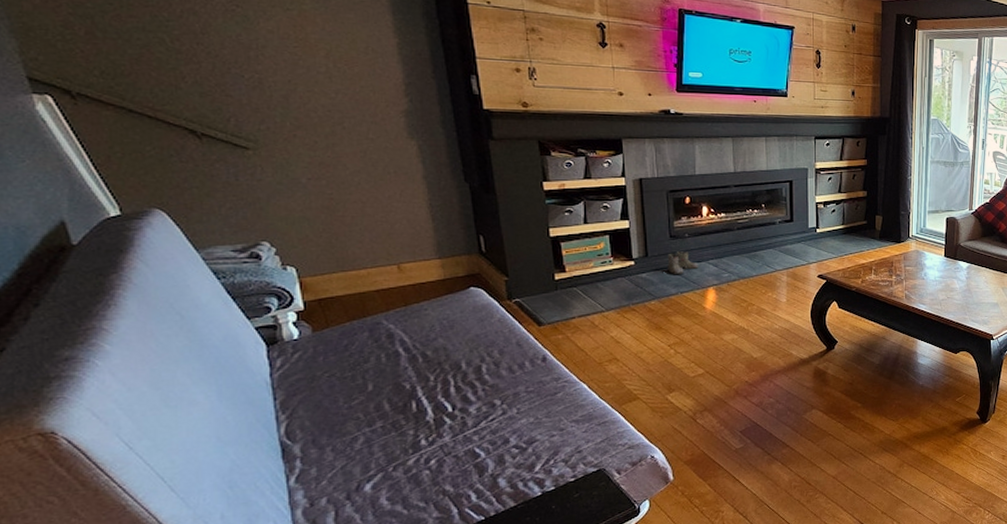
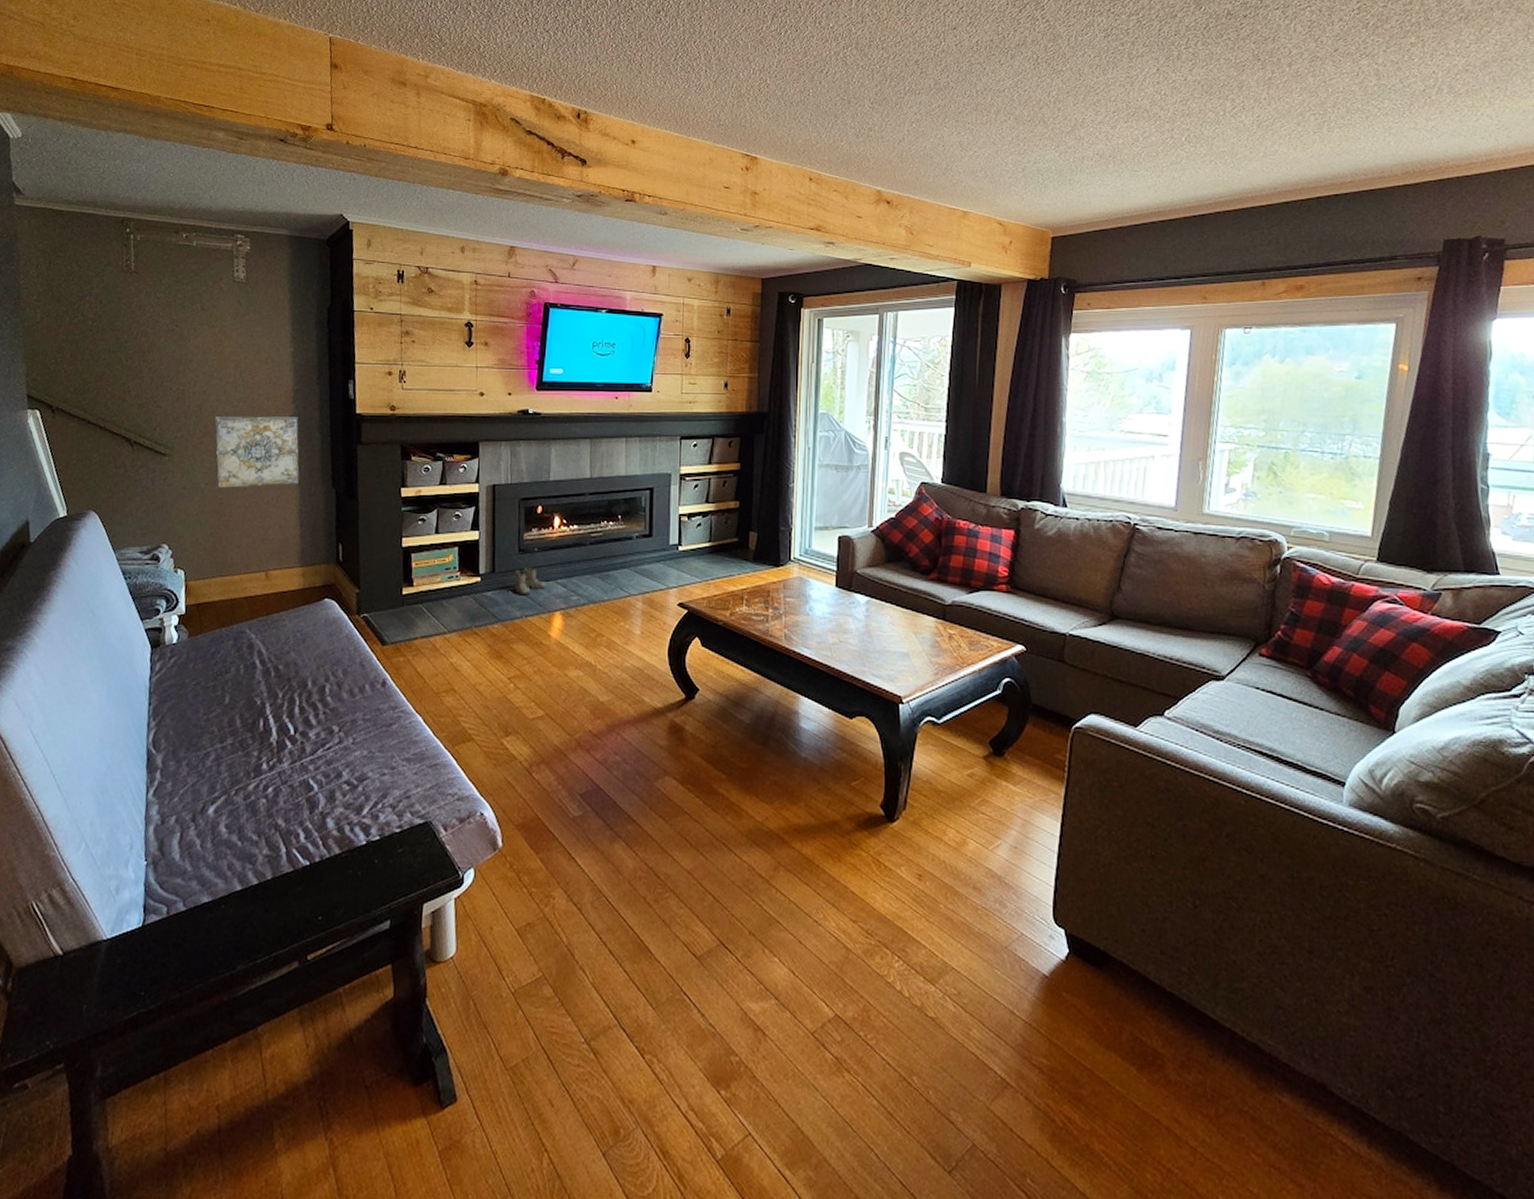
wall art: none [308,108,426,183] -> present [214,416,300,488]

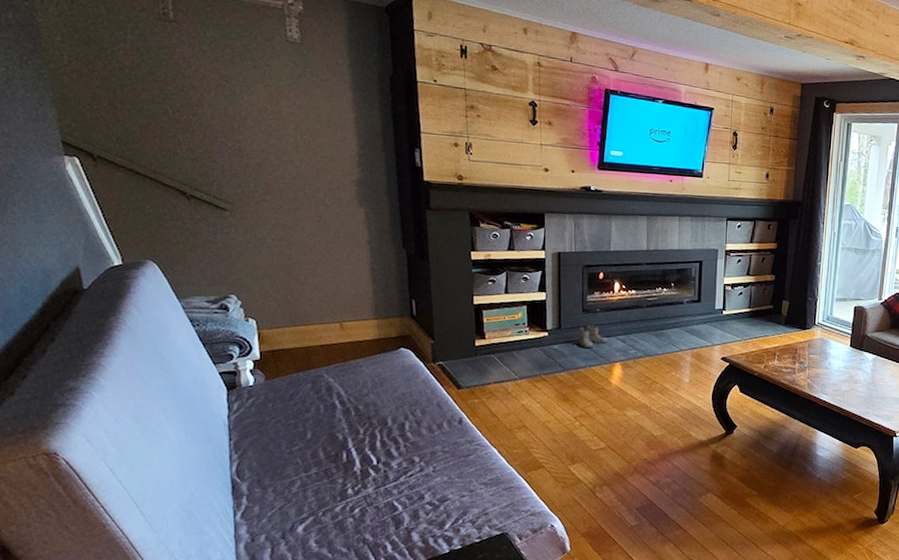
wall art: present [214,416,300,488] -> none [277,175,370,245]

